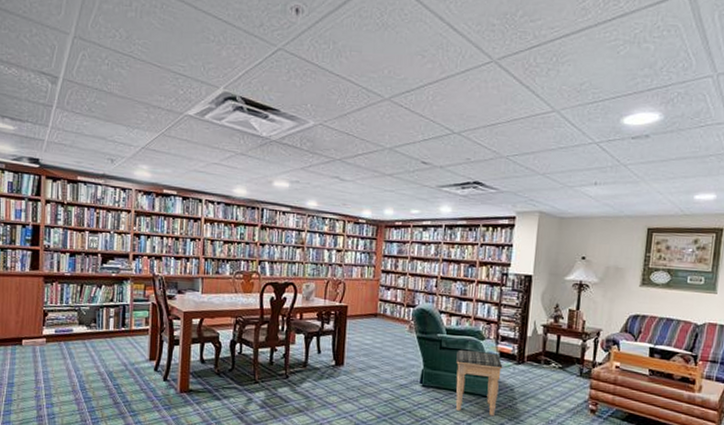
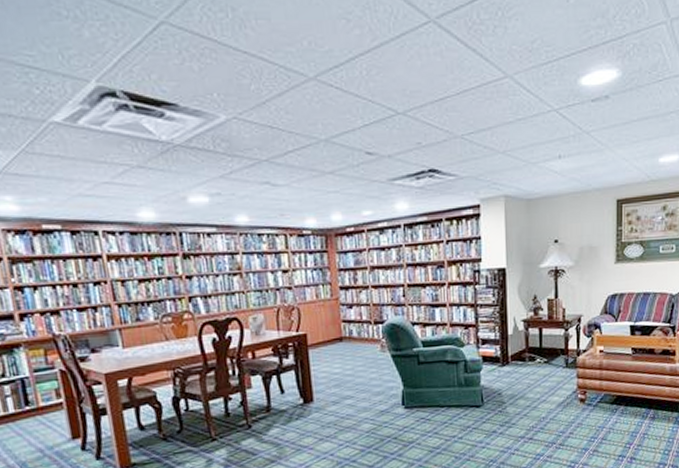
footstool: present [455,349,503,416] -> none [437,359,488,427]

